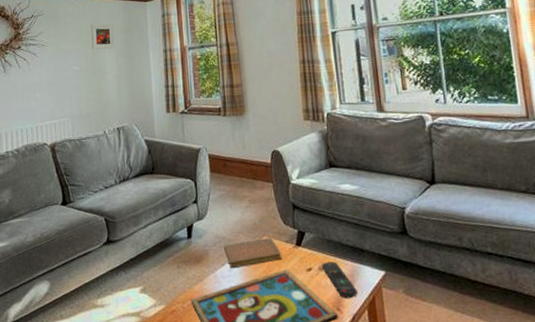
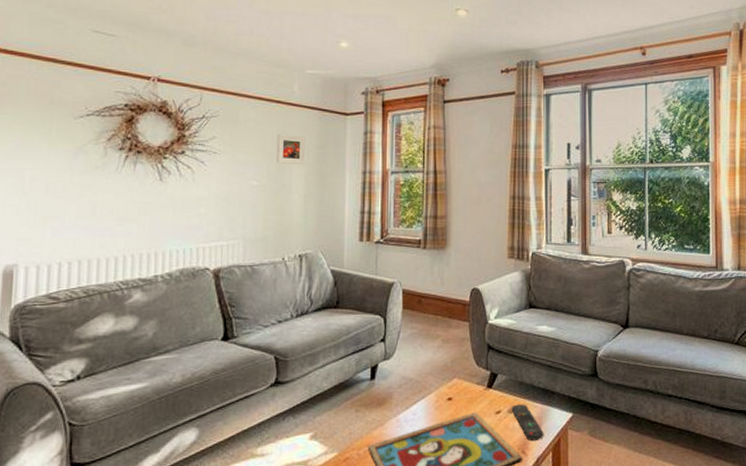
notebook: present [224,237,282,269] -> none [410,378,471,412]

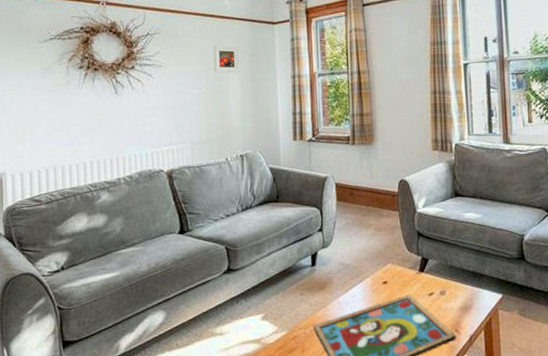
remote control: present [511,404,544,441] -> none [443,286,476,320]

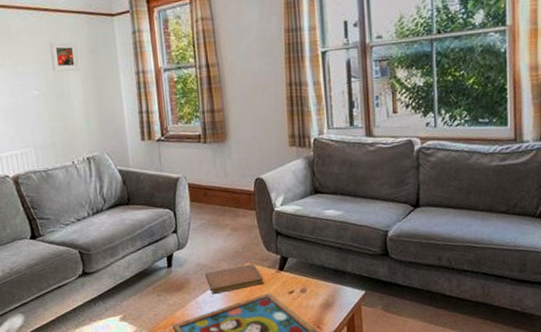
notebook: none [348,264,405,295] -> present [205,263,264,295]

